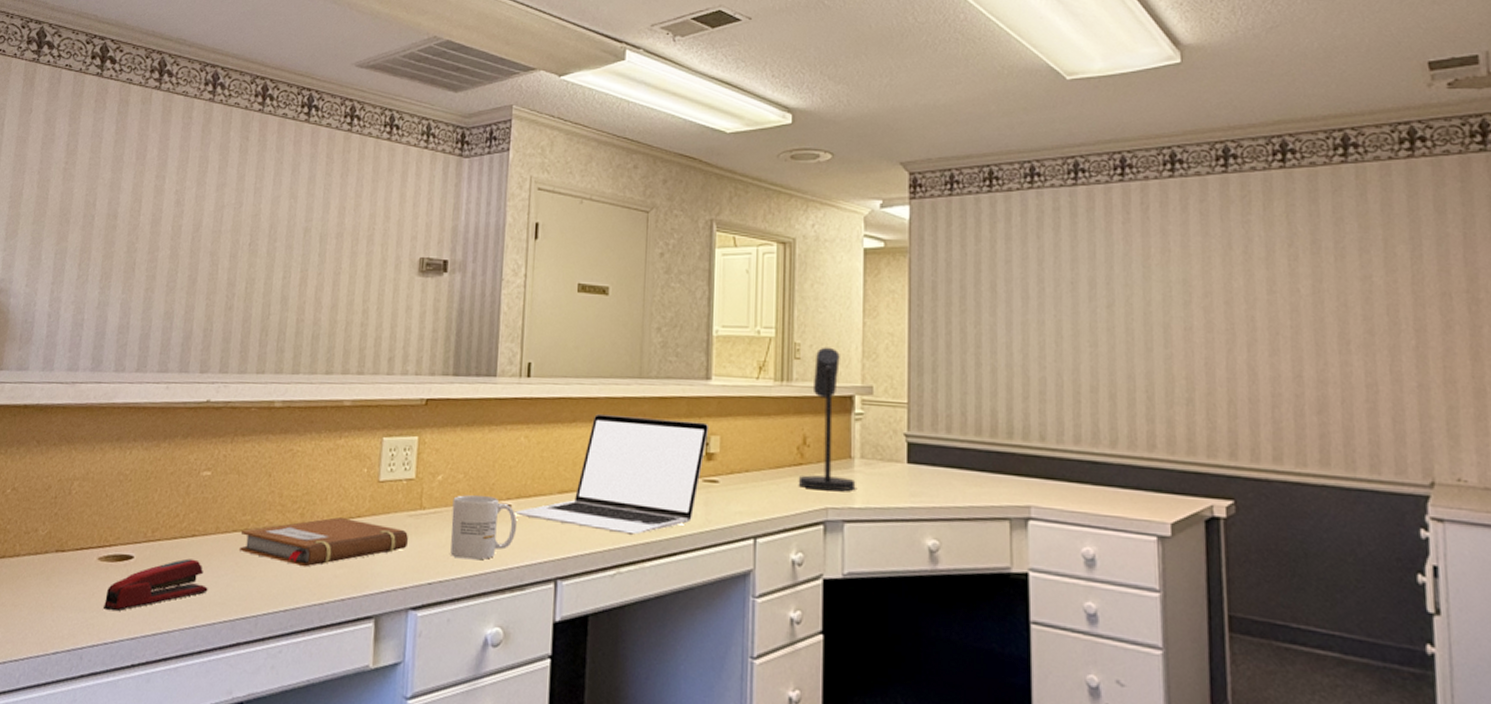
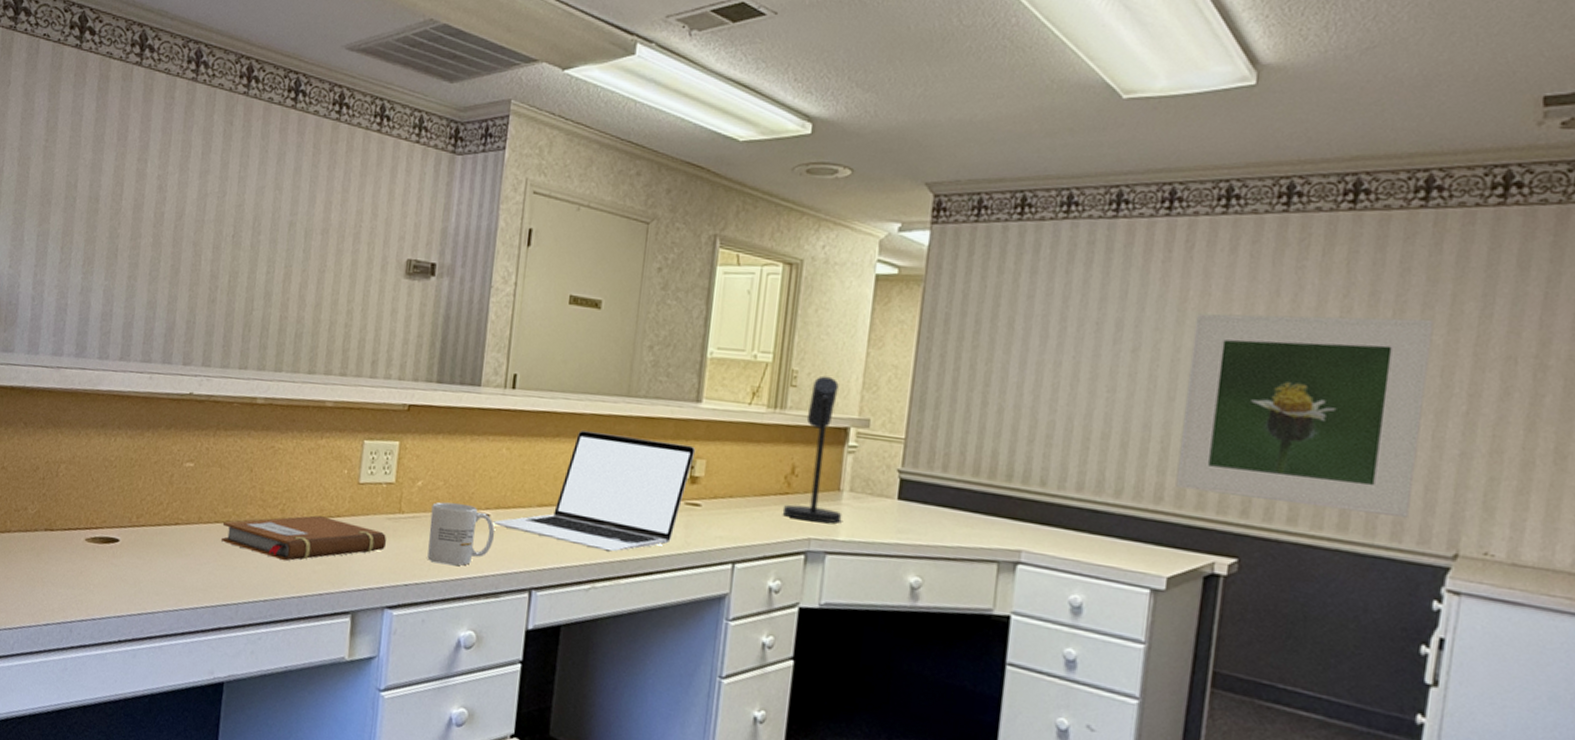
stapler: present [102,558,208,612] -> none [90,545,191,590]
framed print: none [1160,262,1382,451] -> present [1175,313,1434,519]

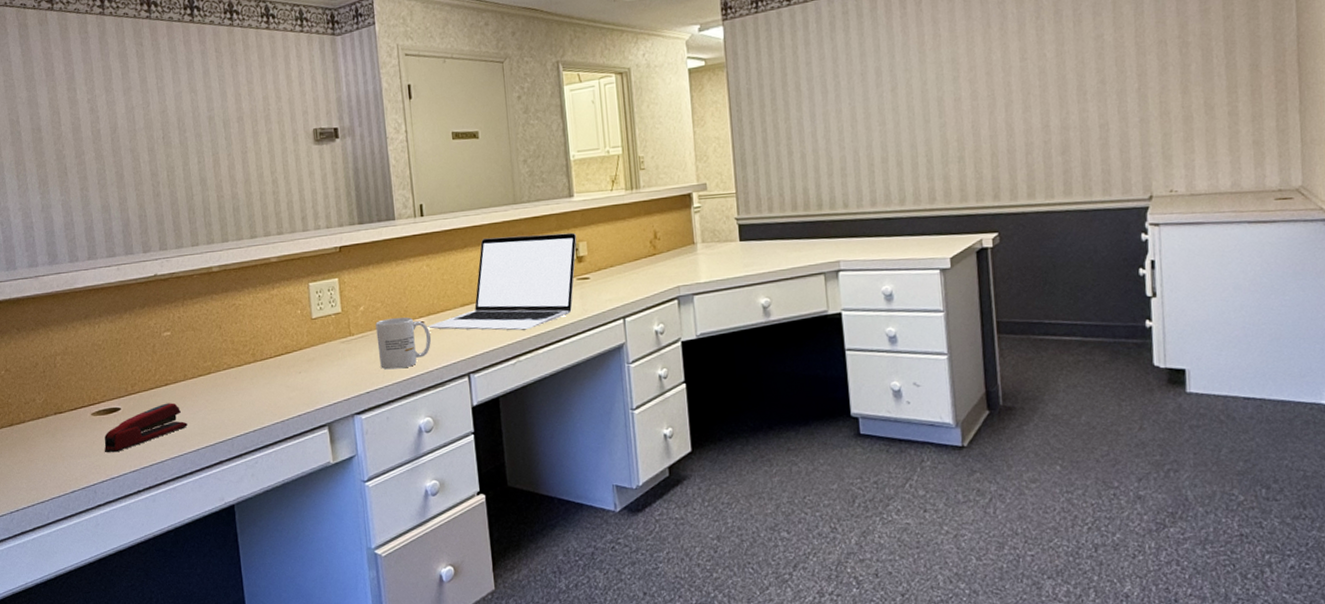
stapler: none [90,545,191,590] -> present [104,402,188,453]
notebook: present [222,515,386,561] -> none [205,352,344,395]
desk lamp: present [782,375,842,524] -> none [653,156,701,273]
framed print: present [1175,313,1434,519] -> none [933,23,1112,189]

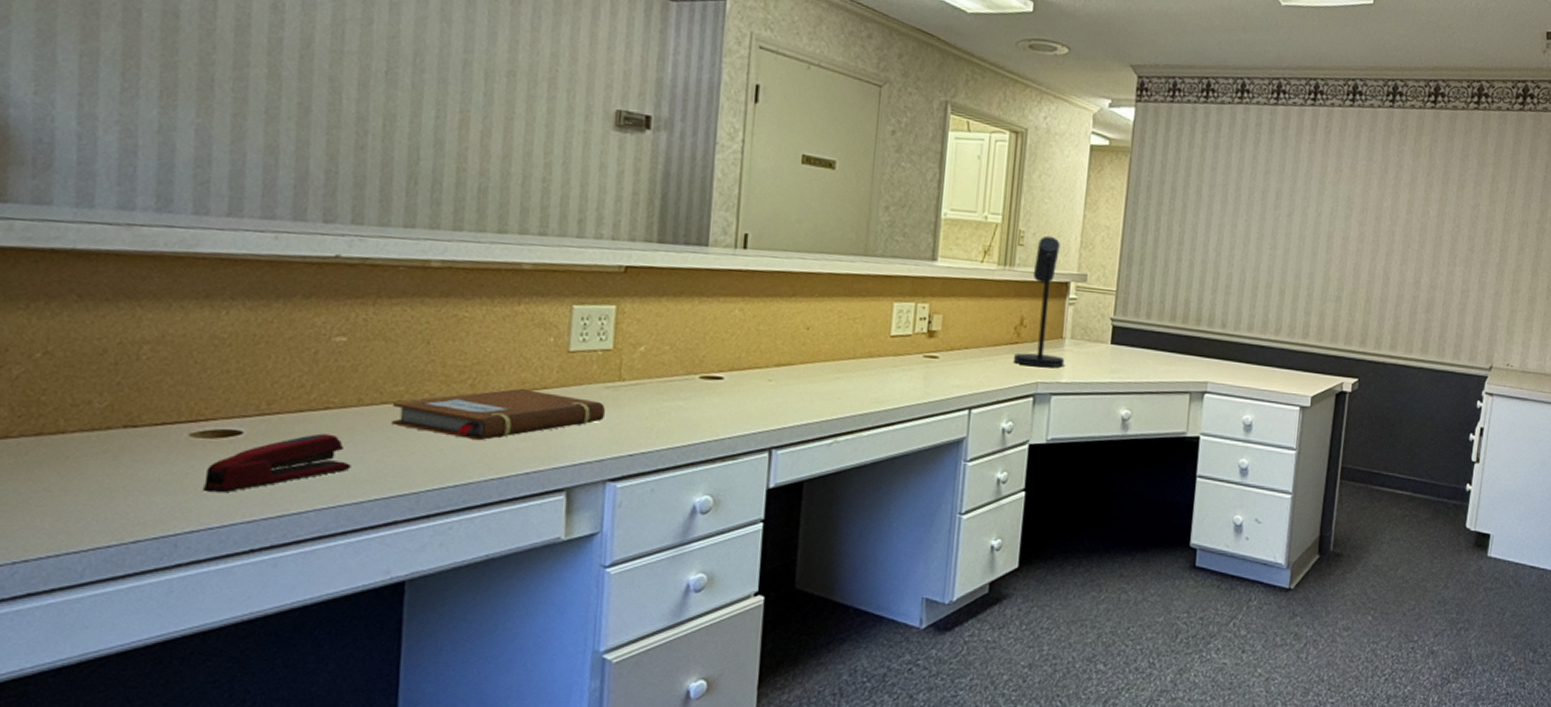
notebook: none [205,352,344,395] -> present [391,389,605,441]
mug: present [375,317,432,370] -> none [654,367,730,431]
laptop: present [427,232,577,331] -> none [726,290,933,406]
desk lamp: none [653,156,701,273] -> present [1013,235,1065,368]

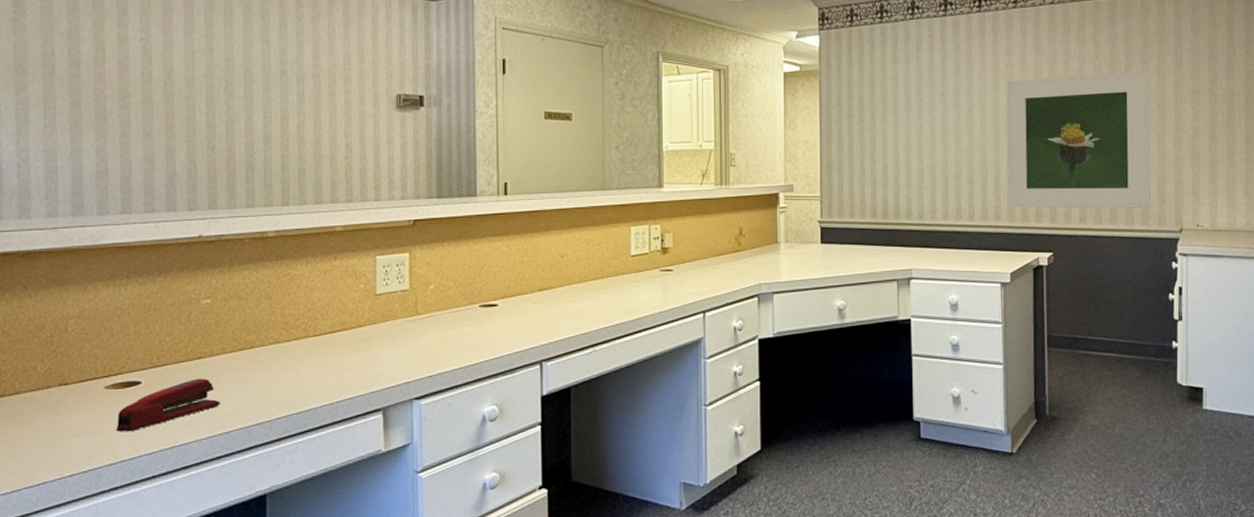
notebook: present [391,389,605,441] -> none [247,329,407,374]
desk lamp: present [1013,235,1065,368] -> none [736,155,782,270]
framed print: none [1317,185,1482,342] -> present [1005,70,1151,209]

